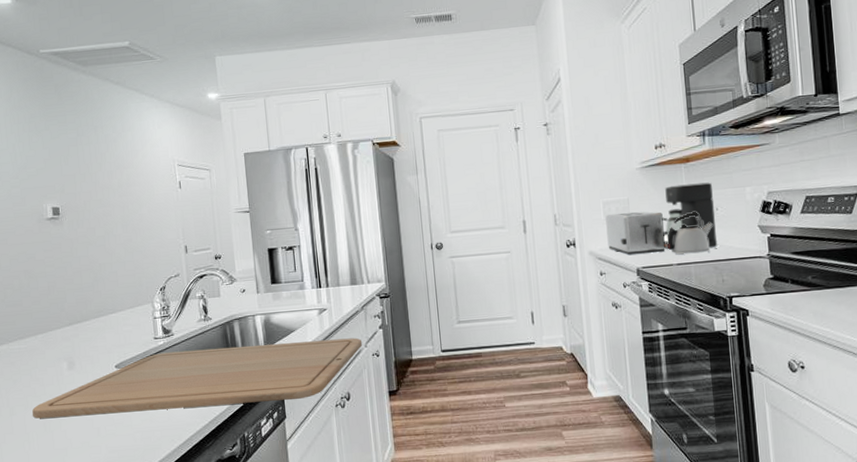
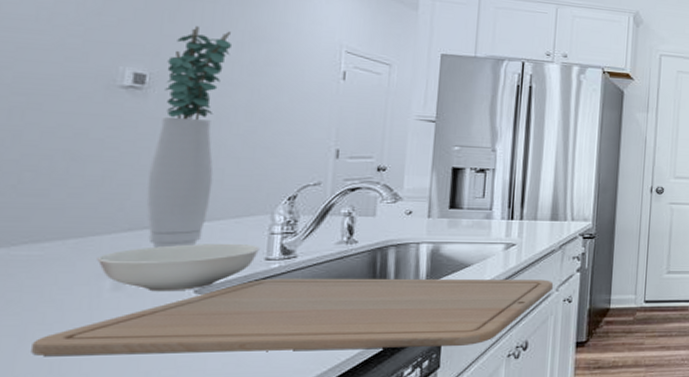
bowl: none [56,328,150,369] -> present [97,243,261,292]
vase: none [69,164,113,336] -> present [146,25,233,248]

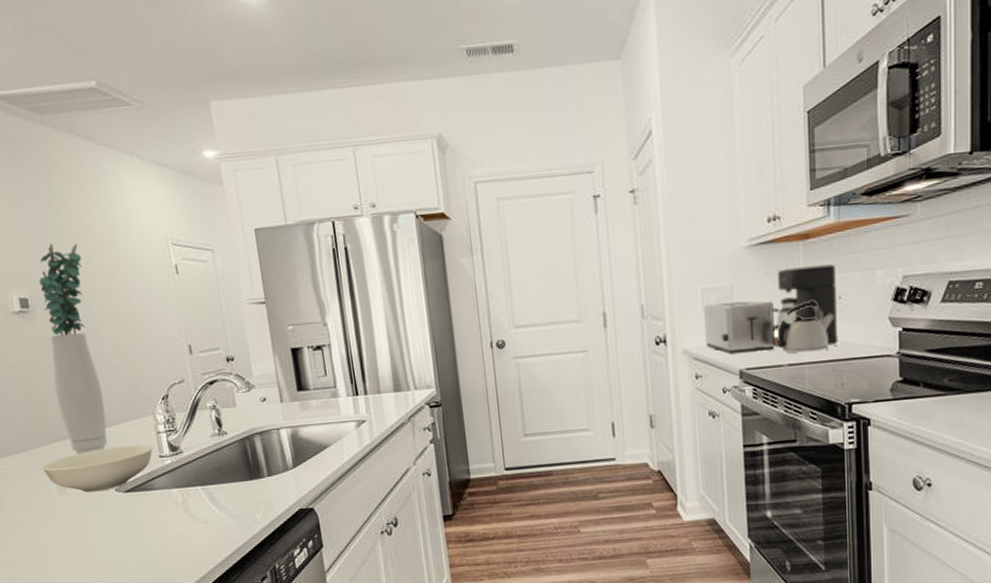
chopping board: present [31,278,554,356] -> none [21,454,411,550]

